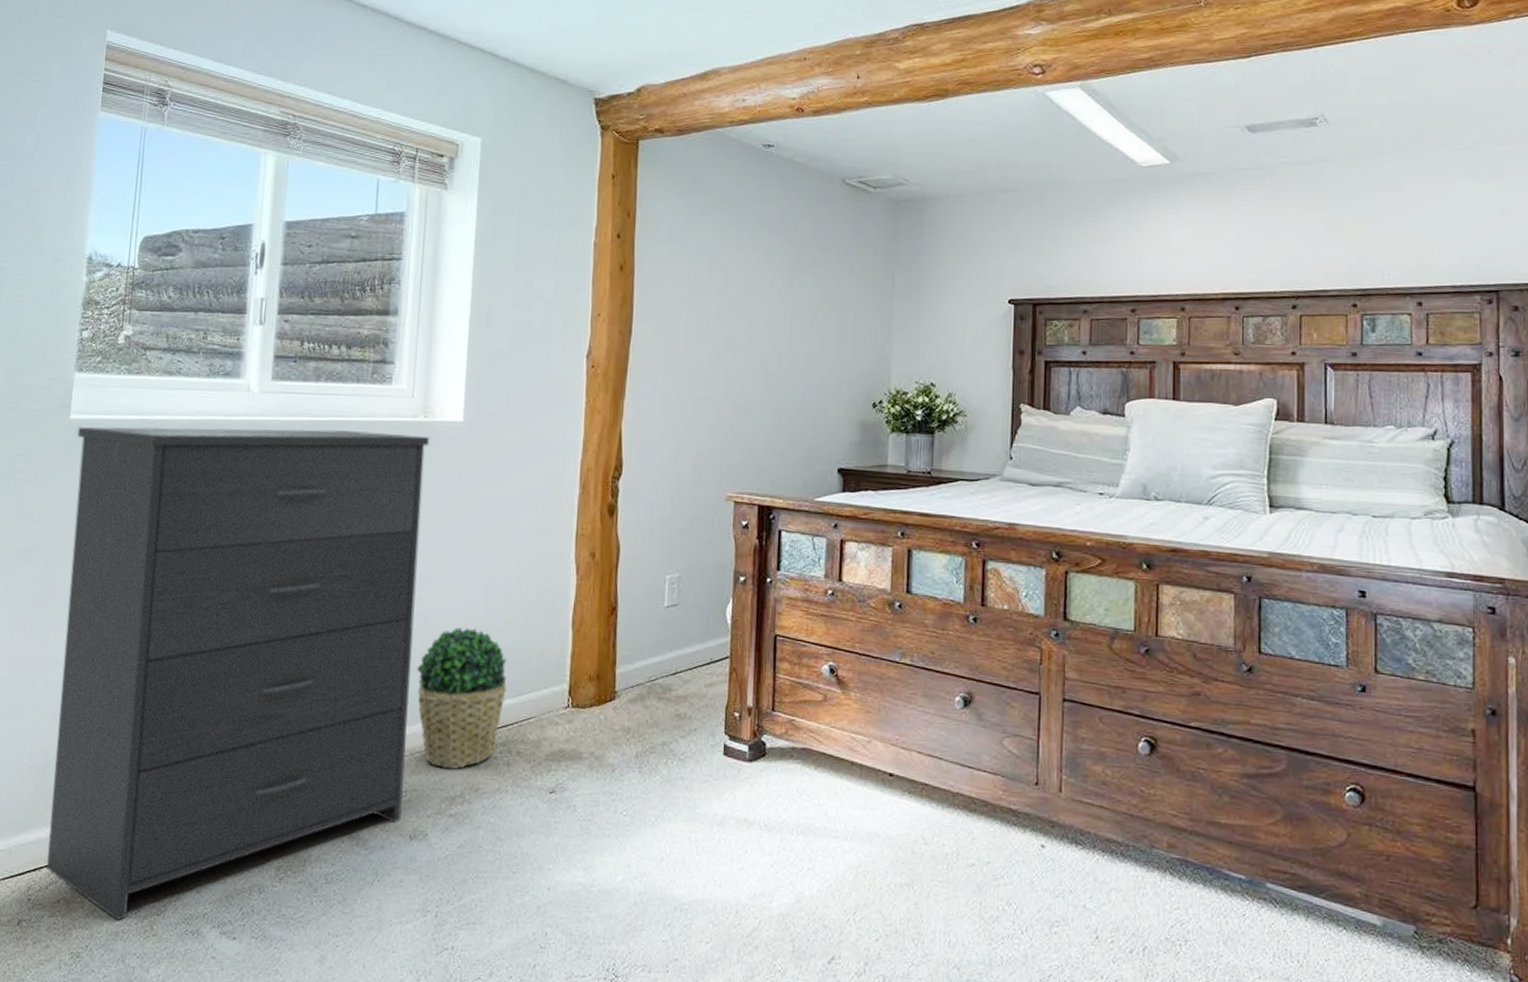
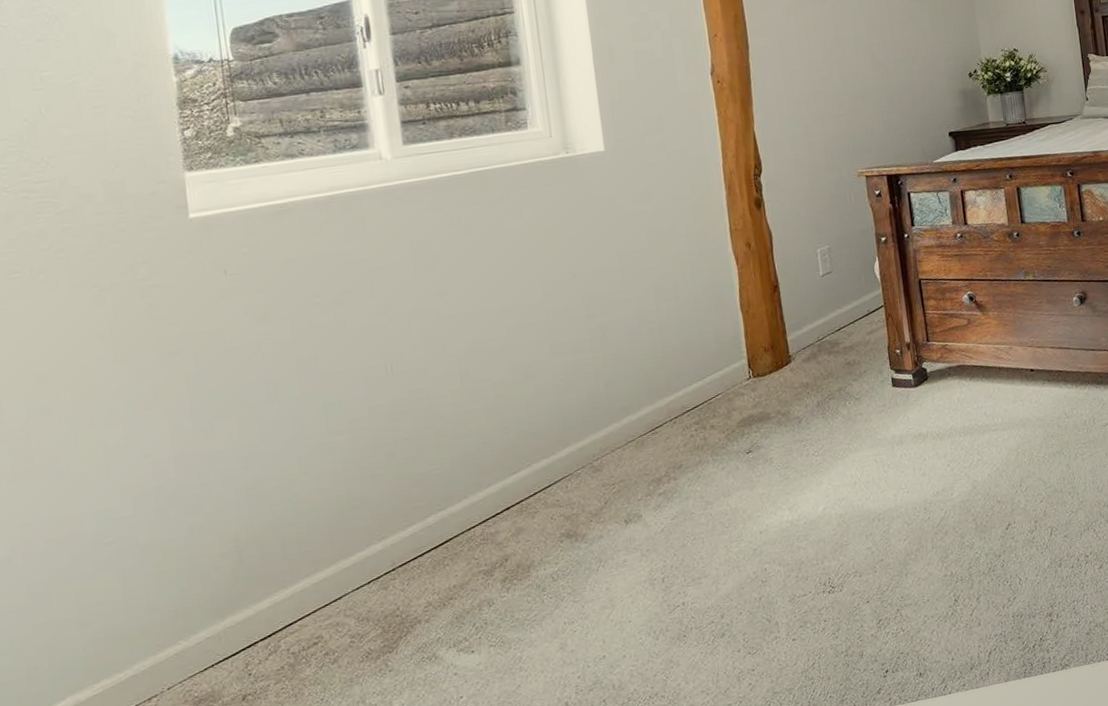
dresser: present [47,427,430,921] -> none [200,169,614,669]
potted plant: present [417,627,507,770] -> none [603,330,692,456]

